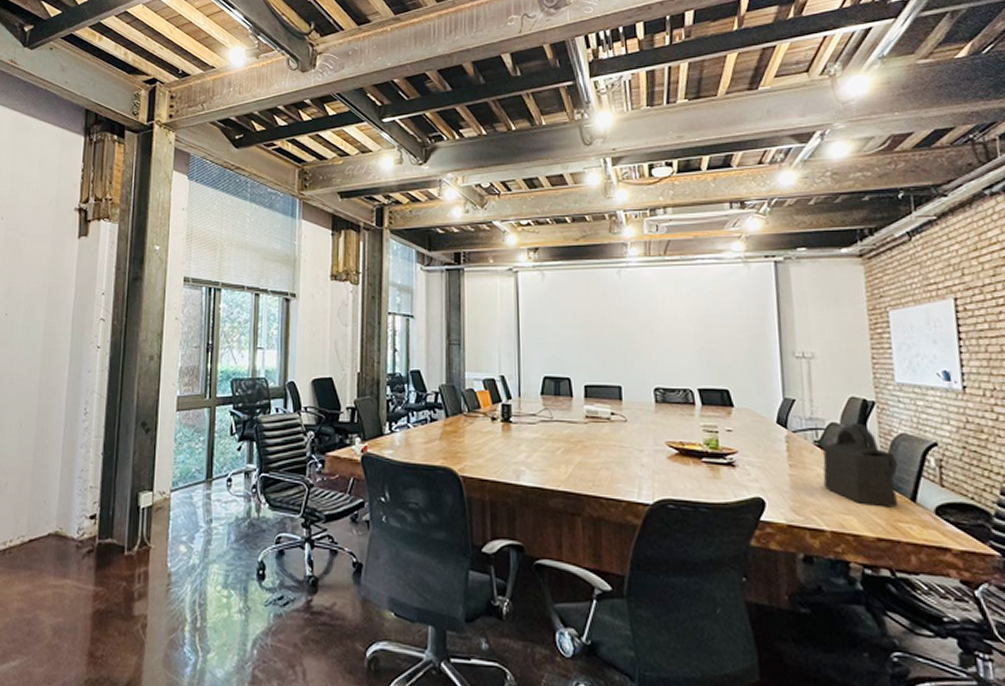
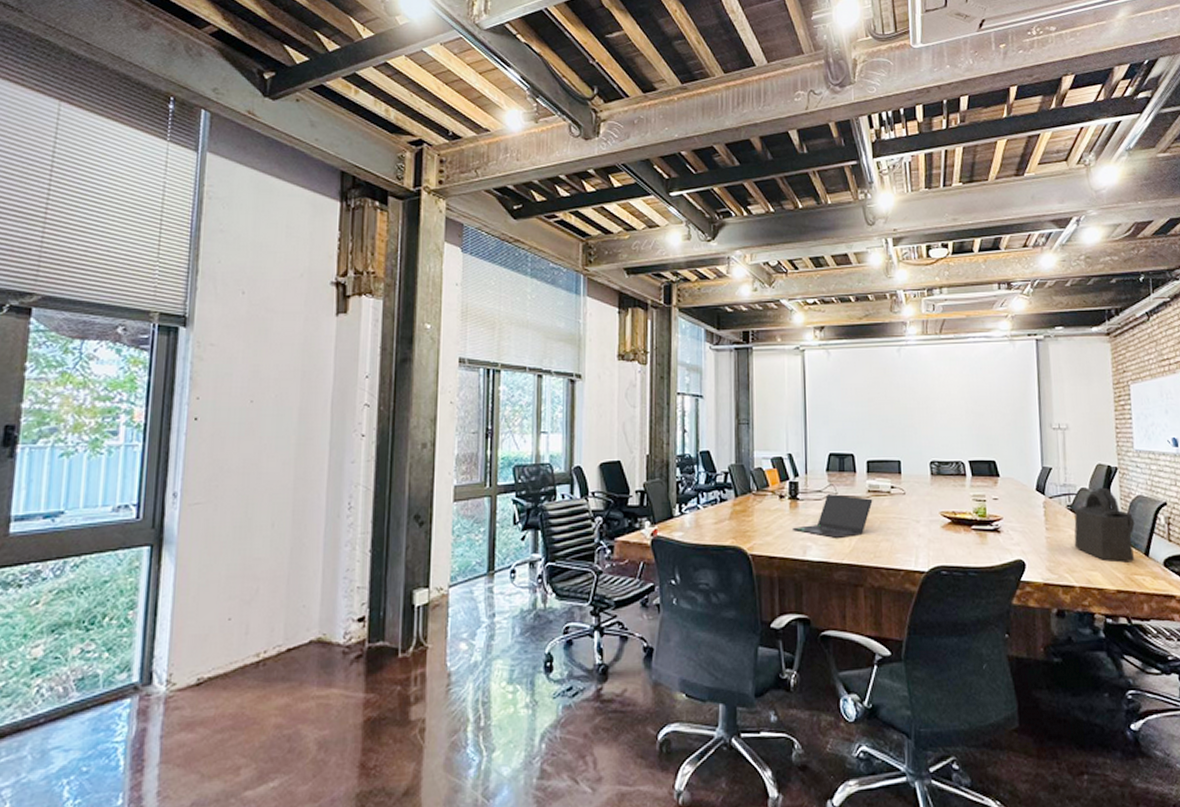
laptop: none [505,418,591,465] -> present [793,494,873,540]

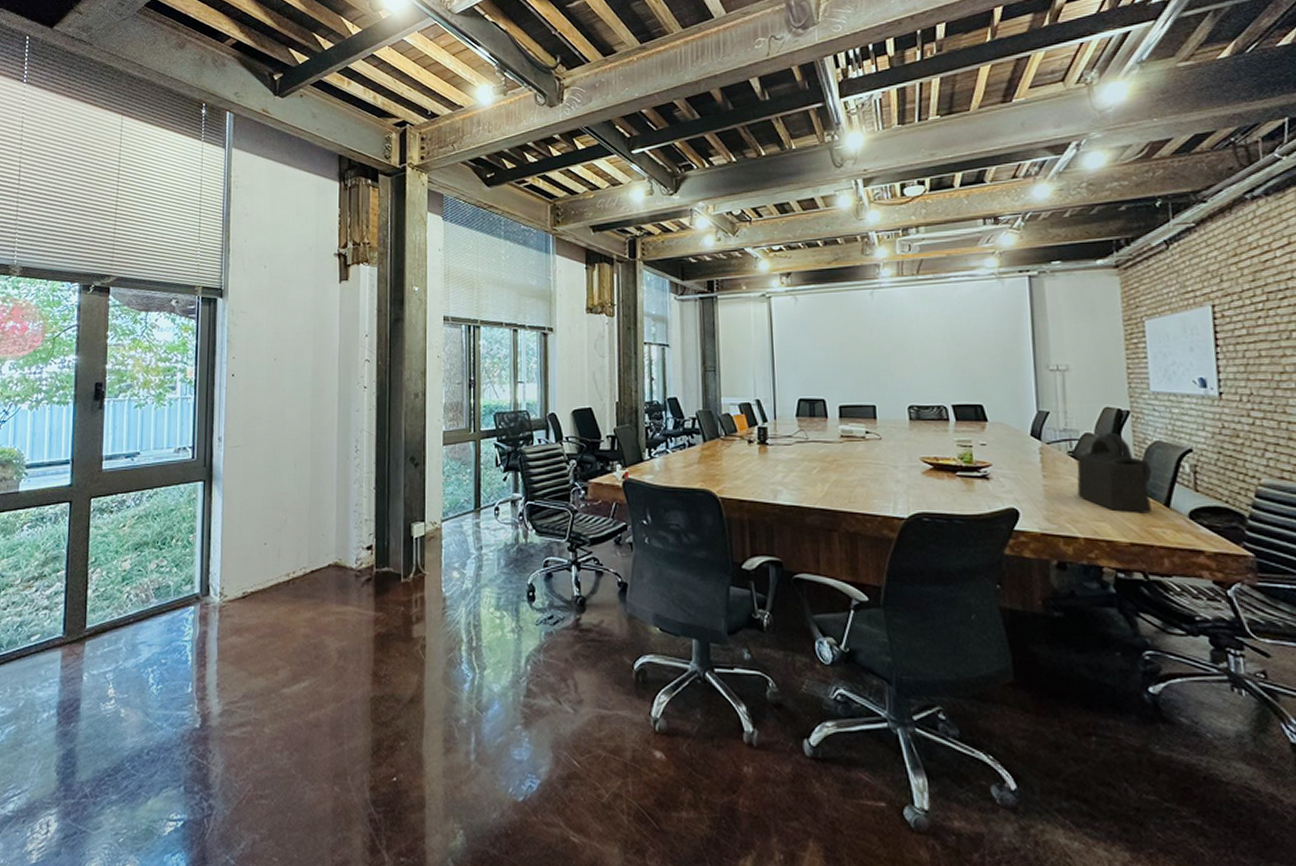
laptop: present [793,494,873,540] -> none [762,439,846,484]

